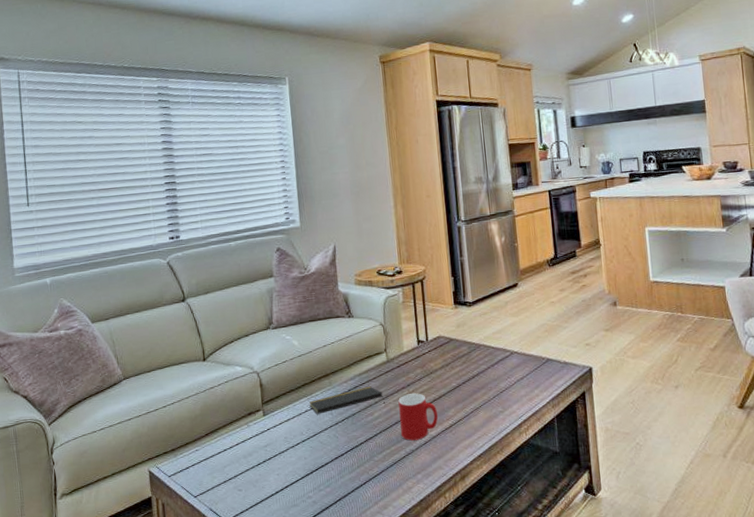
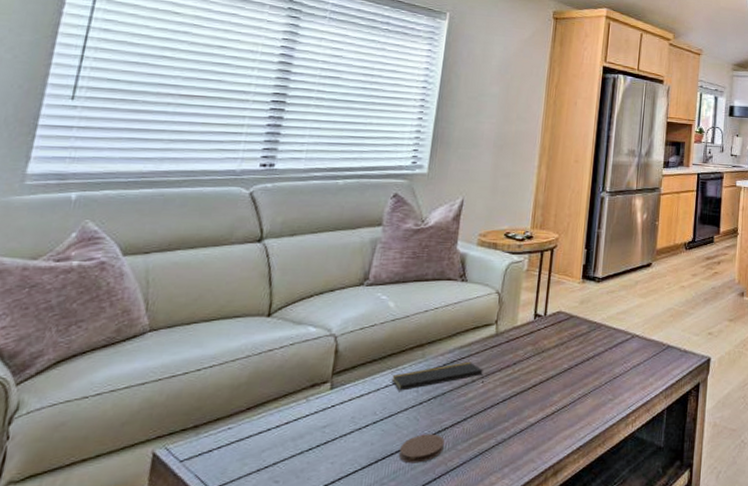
coaster: none [328,448,363,473] -> present [399,433,445,463]
cup: present [398,393,438,441] -> none [494,373,542,428]

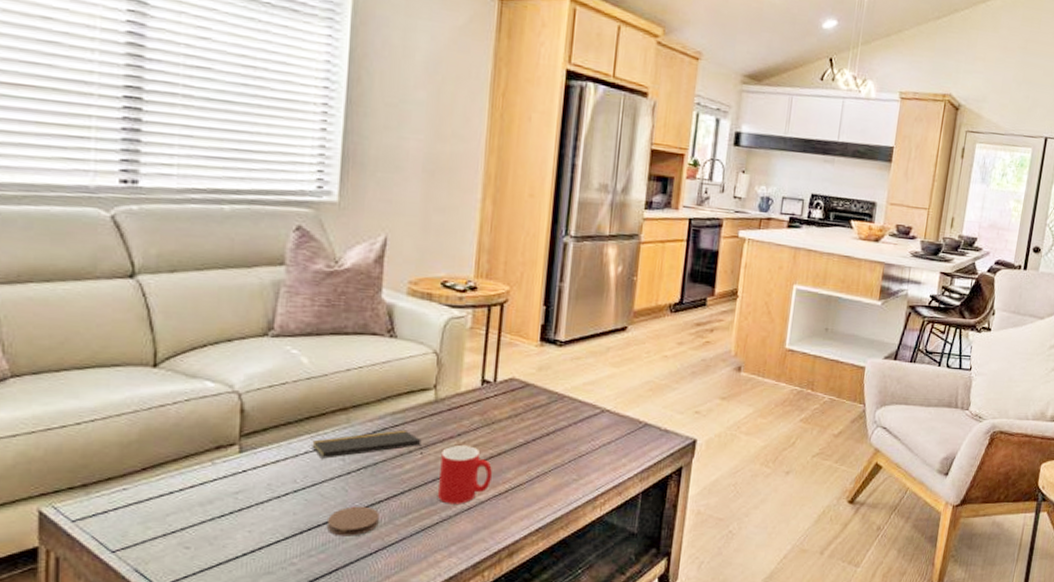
cup: none [494,373,542,428] -> present [437,446,493,504]

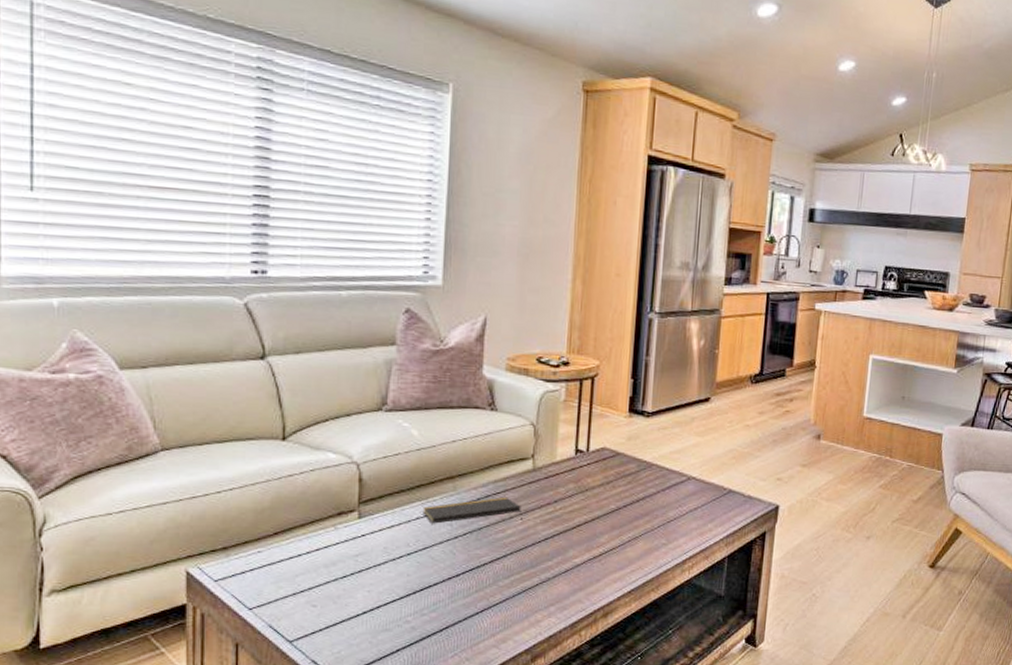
coaster: present [327,506,380,536] -> none [438,568,484,597]
cup: present [437,446,493,504] -> none [536,512,588,567]

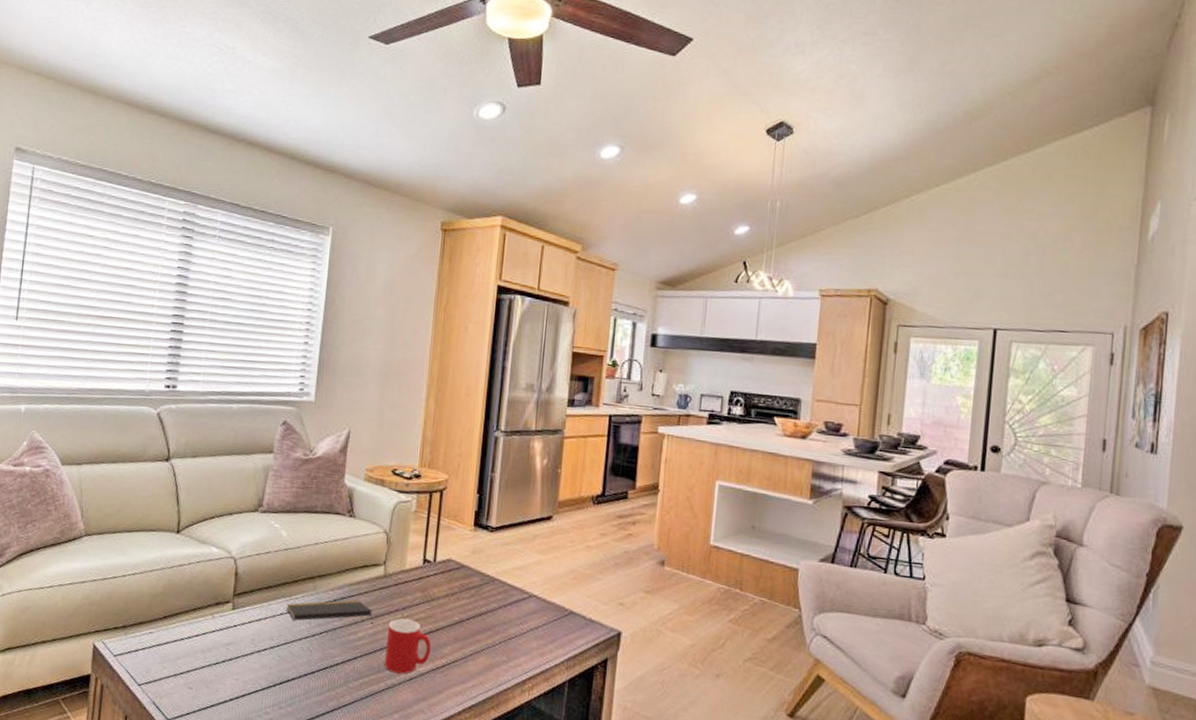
cup: none [536,512,588,567] -> present [384,618,432,674]

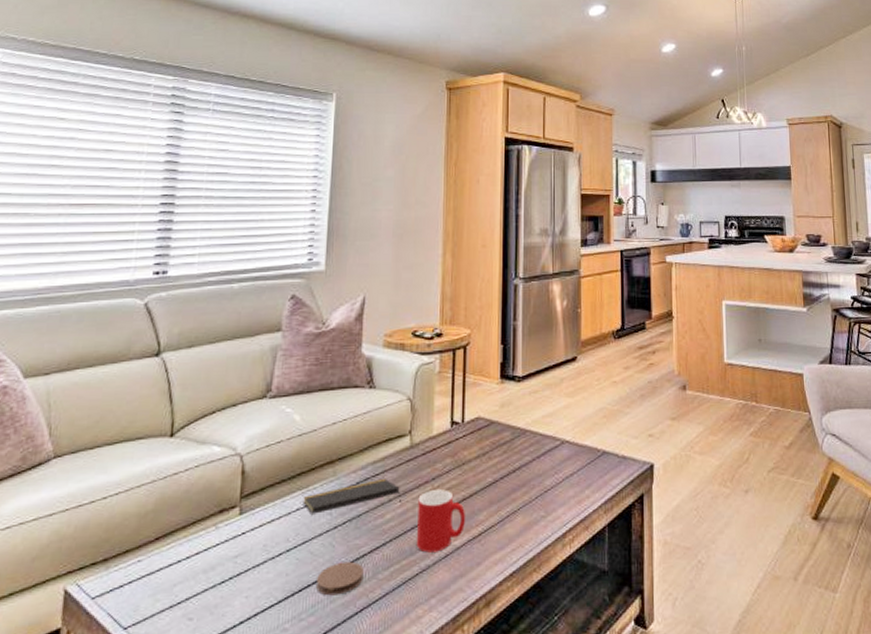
coaster: none [295,666,336,694] -> present [317,561,364,596]

